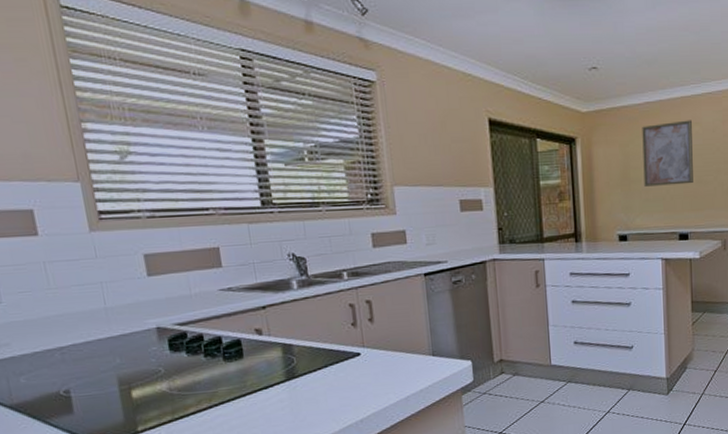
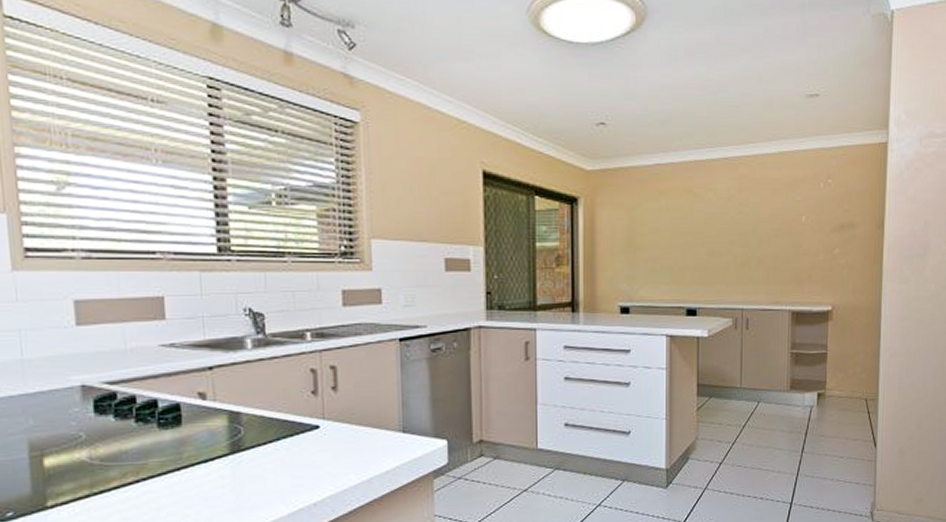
wall art: present [642,120,693,187] -> none [651,185,705,255]

